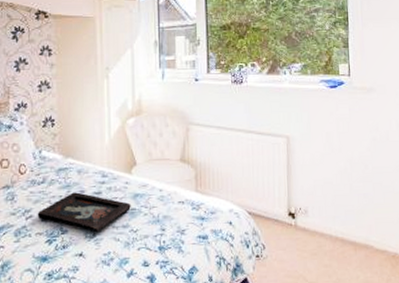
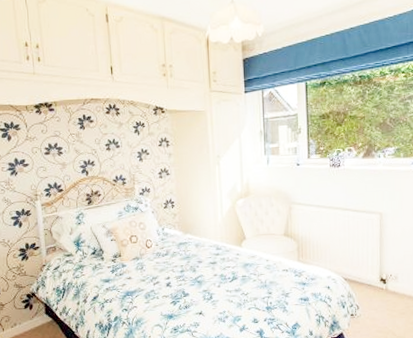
decorative tray: present [37,192,131,233] -> none [163,262,242,296]

